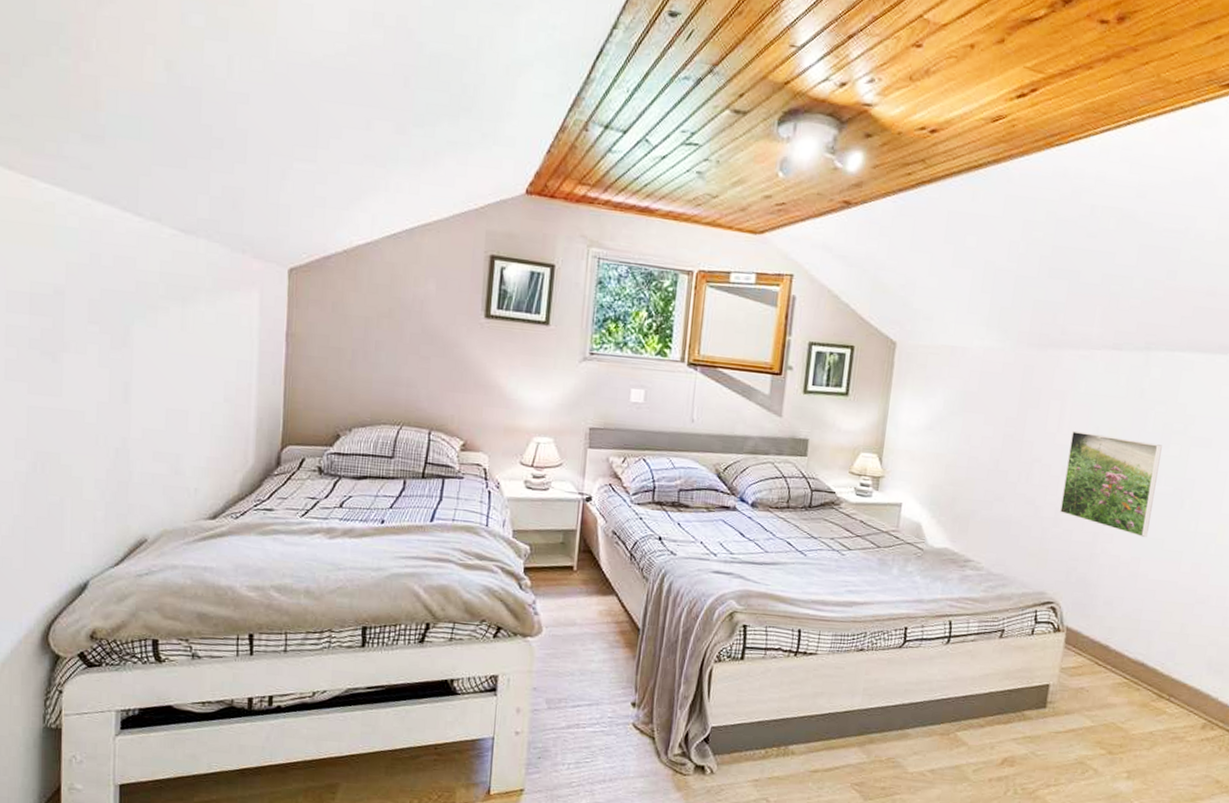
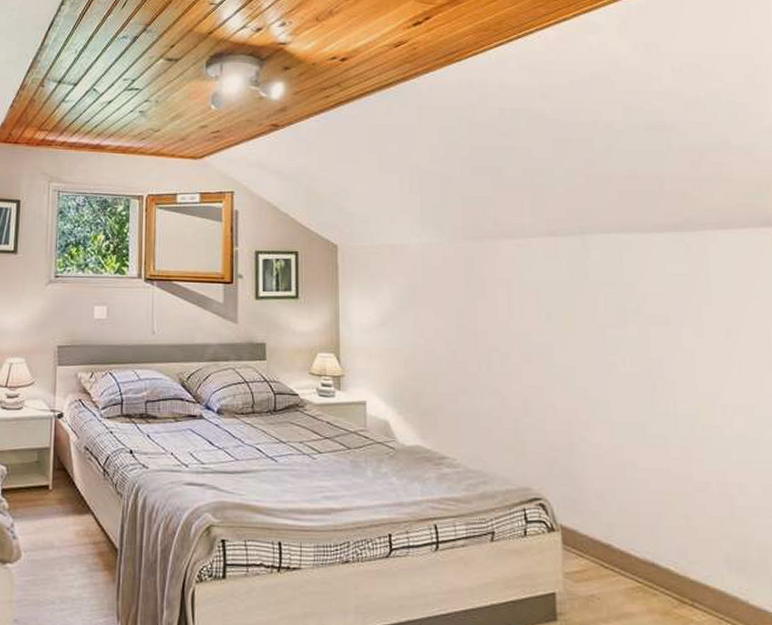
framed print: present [1060,430,1162,537] -> none [523,317,625,422]

